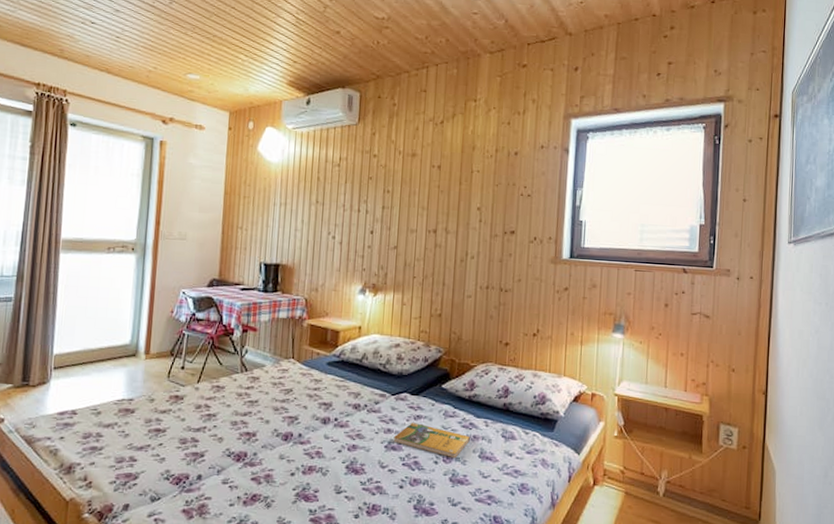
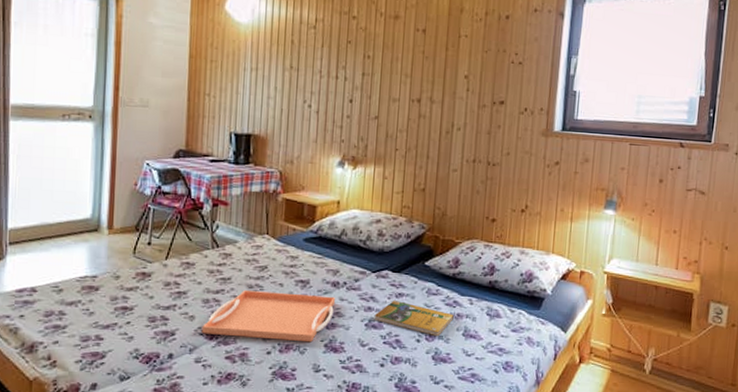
serving tray: none [229,412,357,464] -> present [201,289,336,343]

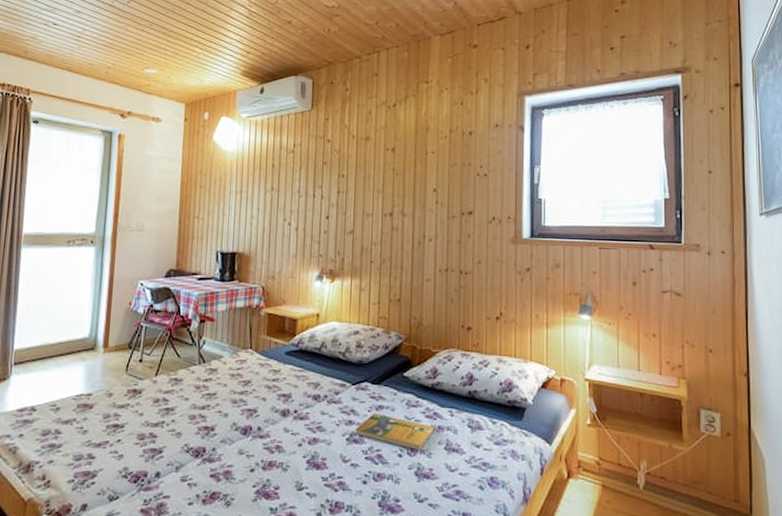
serving tray: present [201,289,336,343] -> none [188,405,317,459]

